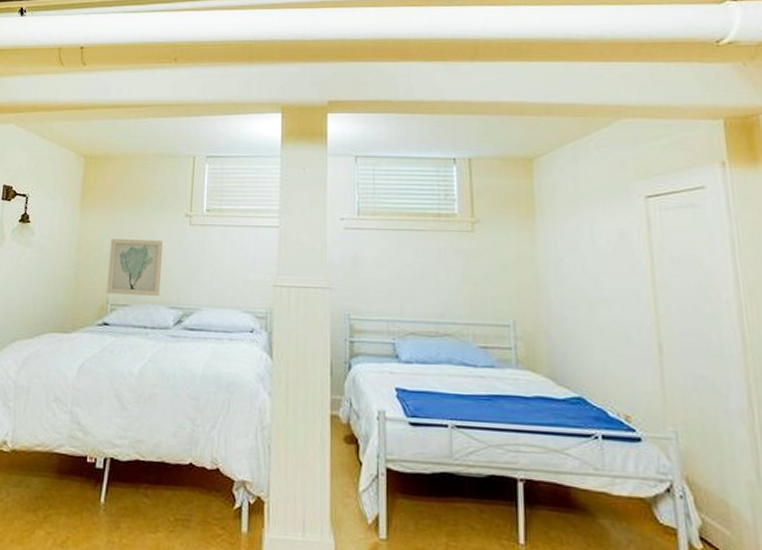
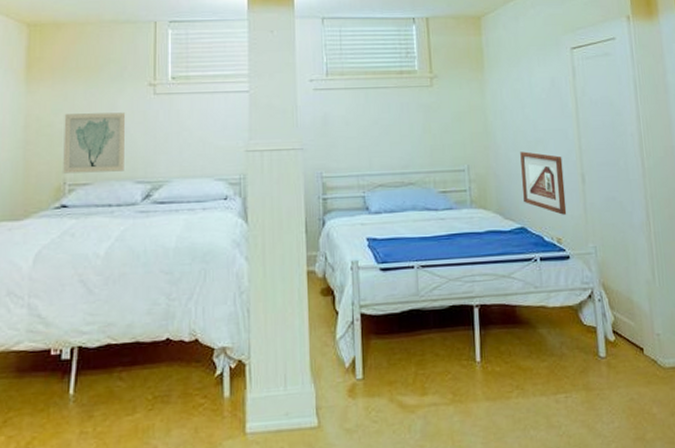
picture frame: none [578,311,638,389] -> present [520,151,567,215]

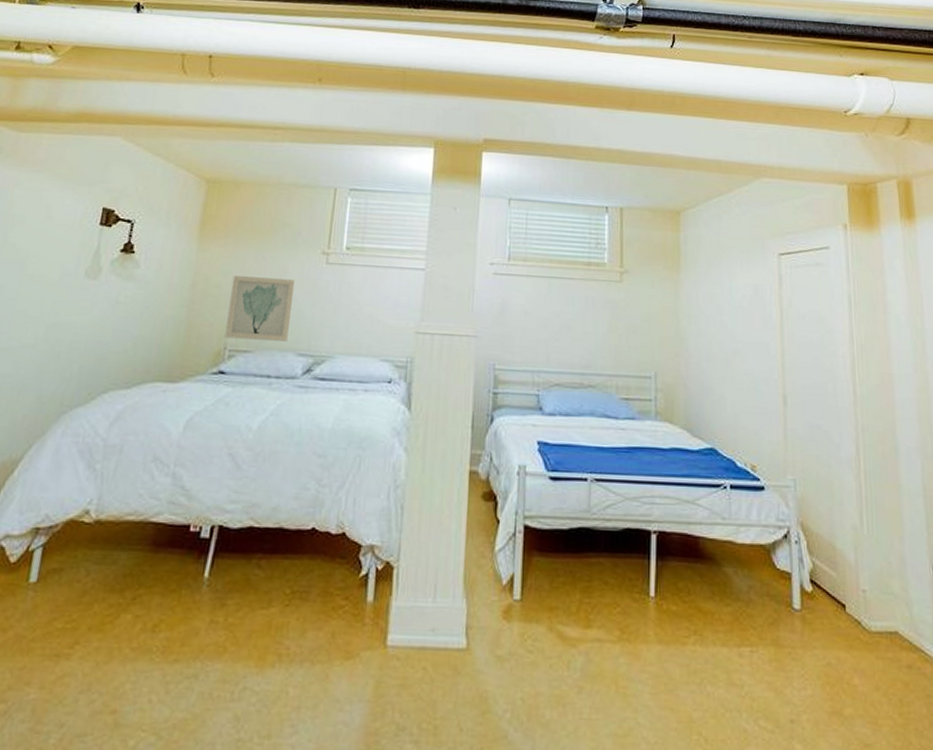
picture frame: present [520,151,567,215] -> none [715,363,764,439]

